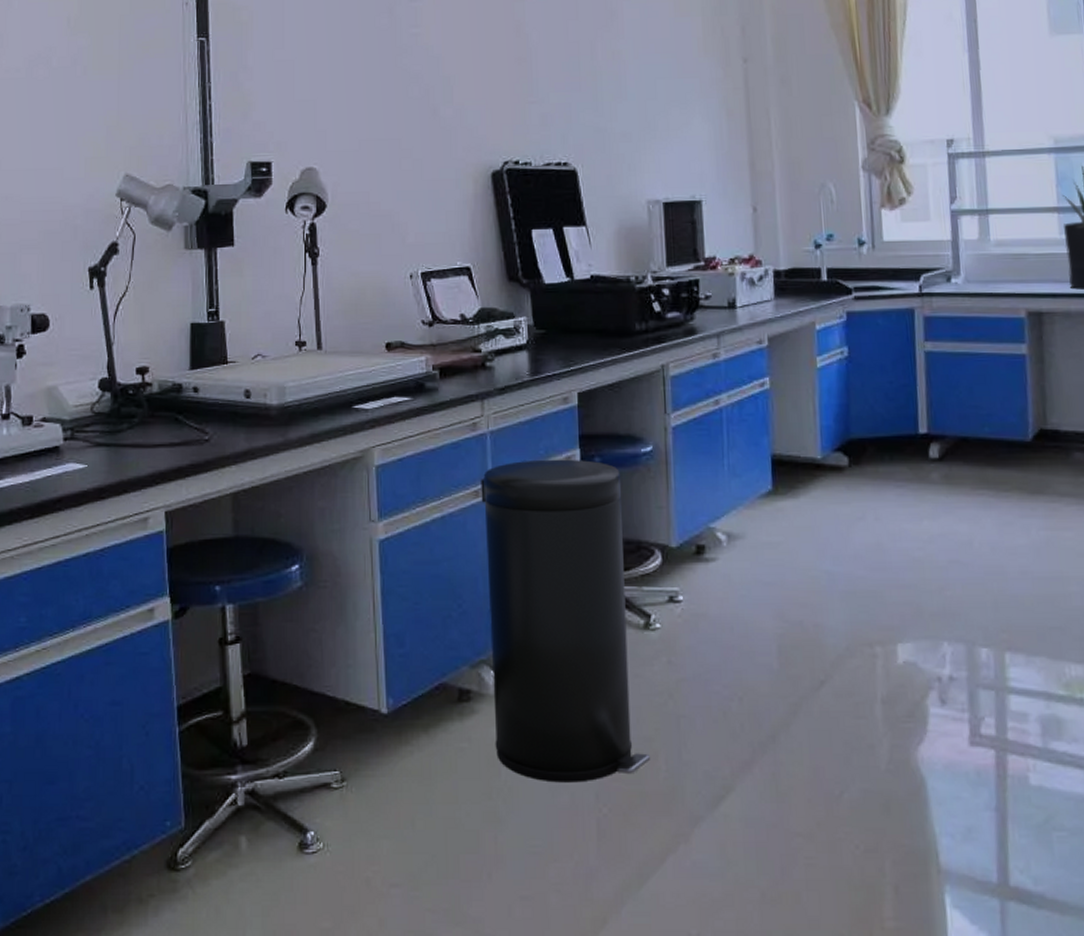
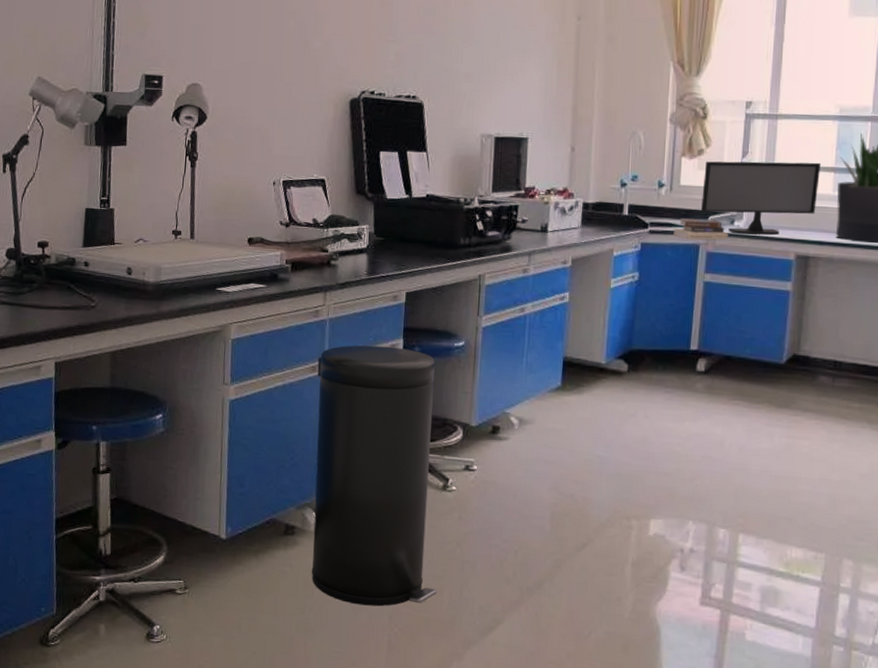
books: none [882,277,947,304] -> present [674,218,728,241]
computer monitor: none [909,203,1043,293] -> present [700,161,821,236]

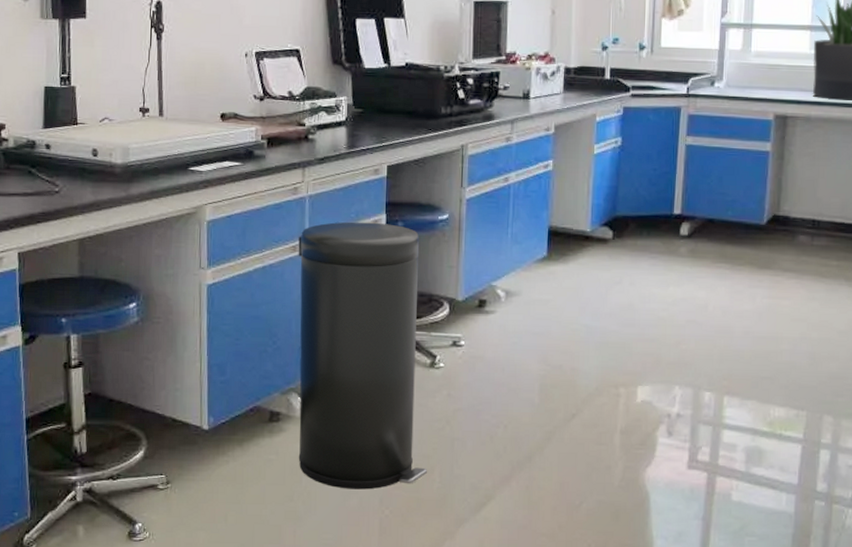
books: present [674,218,728,241] -> none [655,80,709,103]
computer monitor: present [700,161,821,236] -> none [681,21,798,97]

